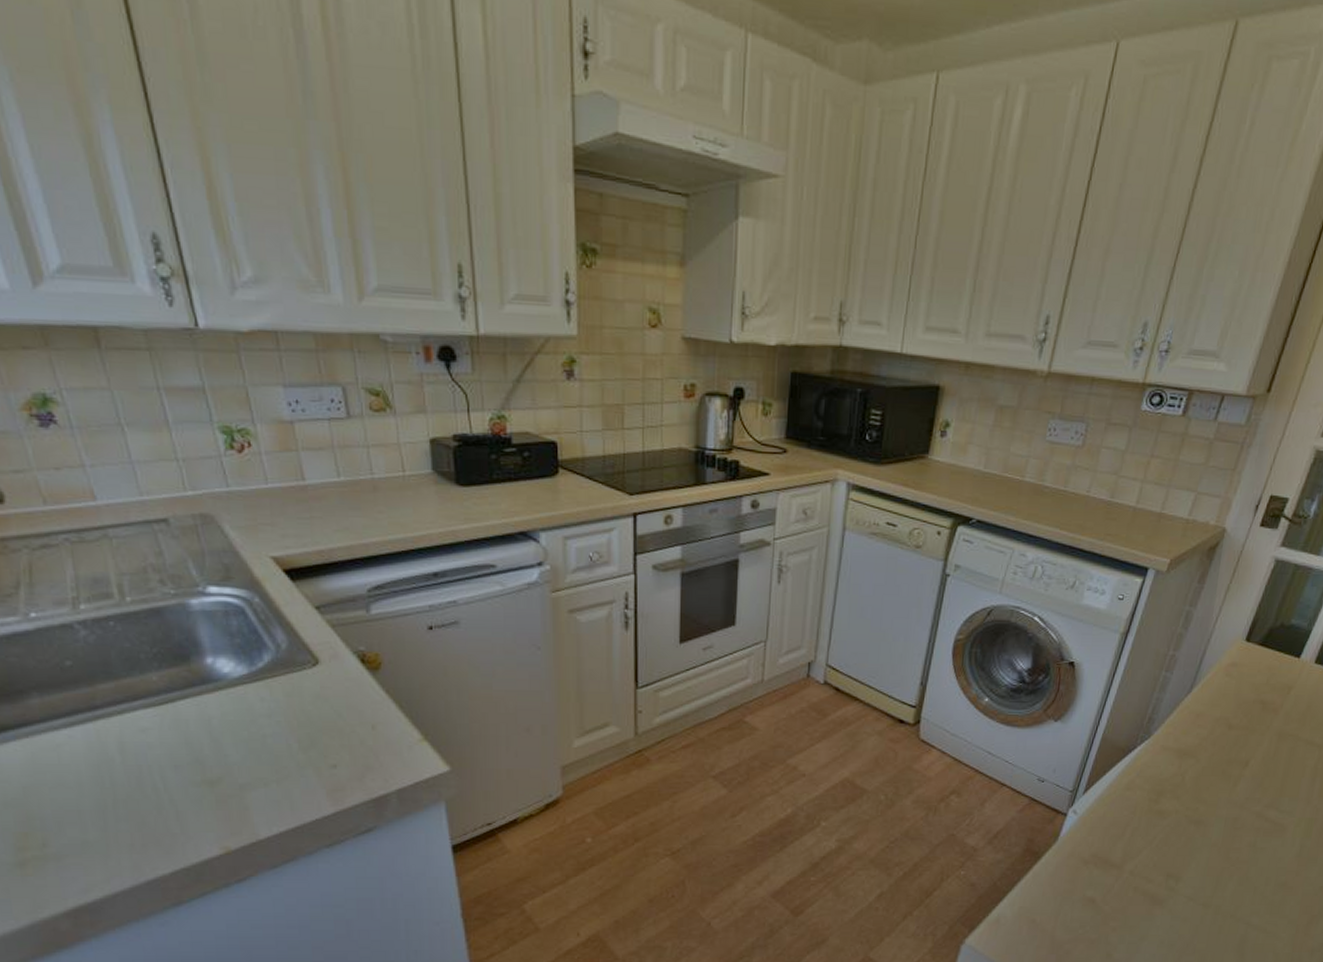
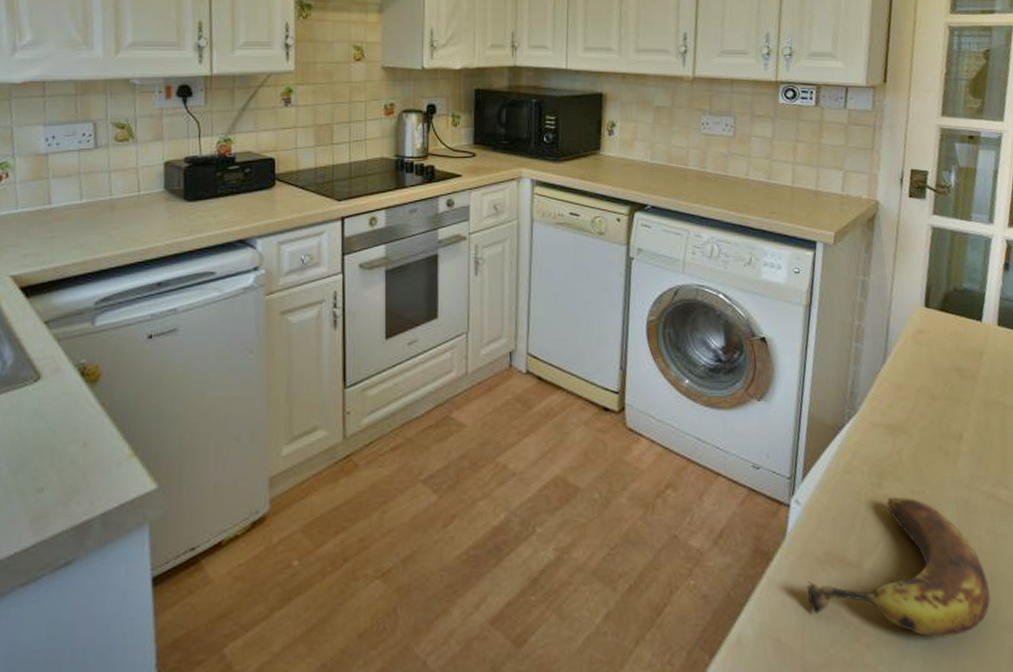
banana: none [1068,812,1237,926] -> present [806,497,991,638]

